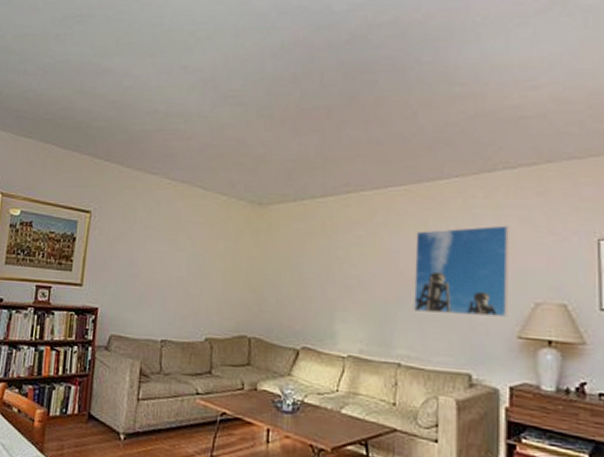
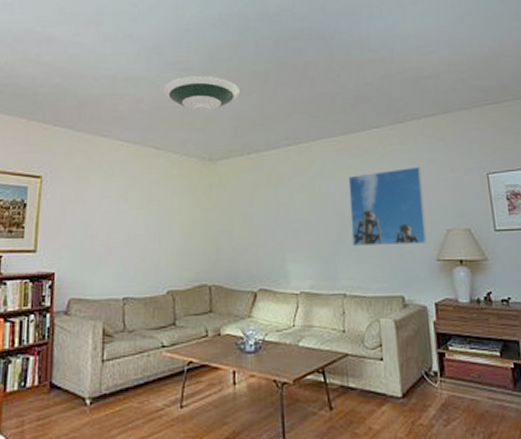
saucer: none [215,110,298,152] -> present [162,74,240,112]

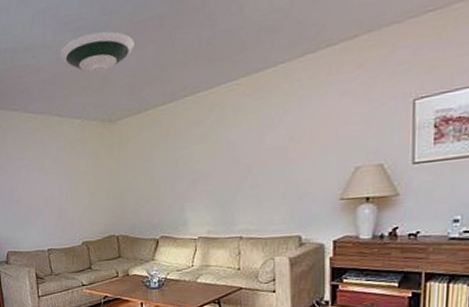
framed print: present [348,166,428,246] -> none [249,101,332,191]

